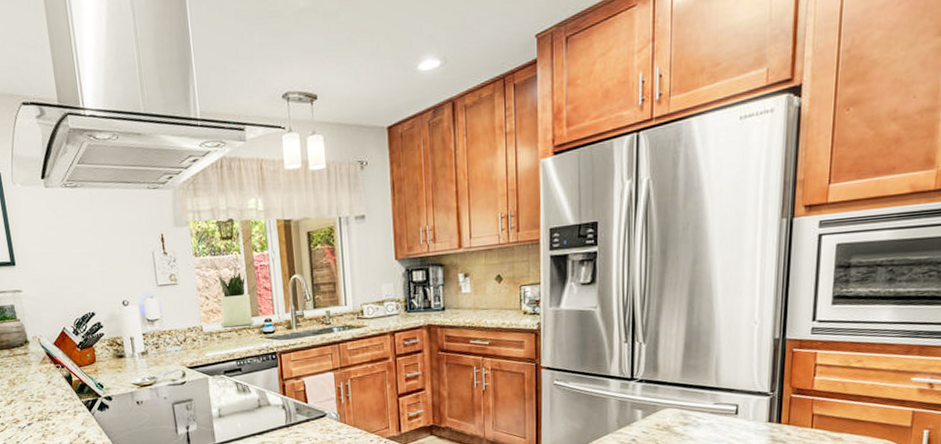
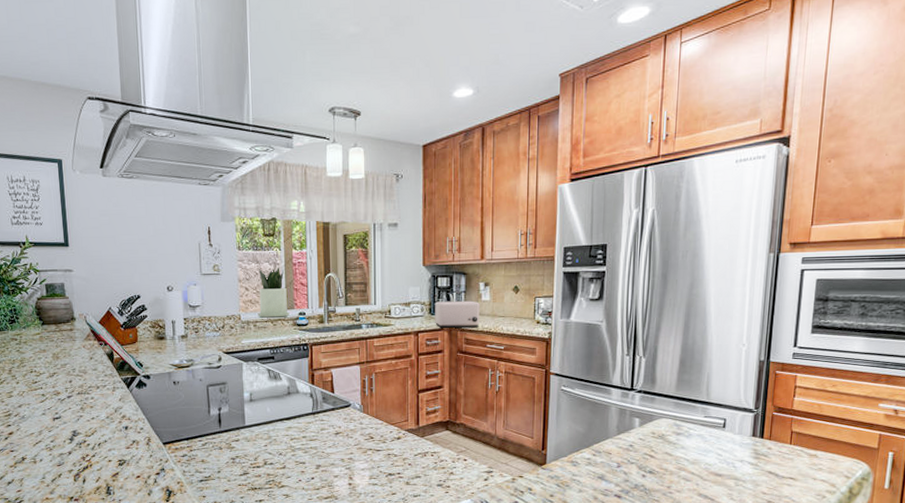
toaster: none [411,294,461,326] -> present [435,300,480,328]

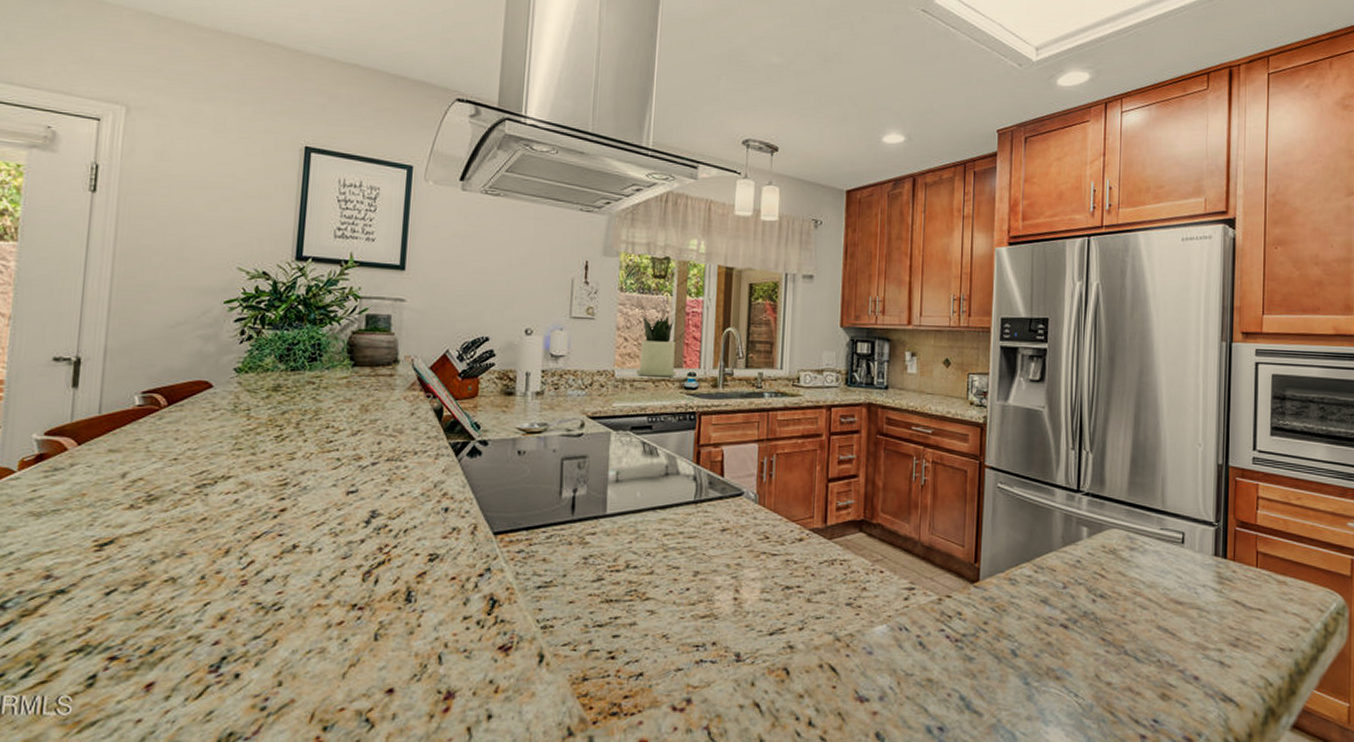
toaster: present [435,300,480,328] -> none [852,370,905,406]

